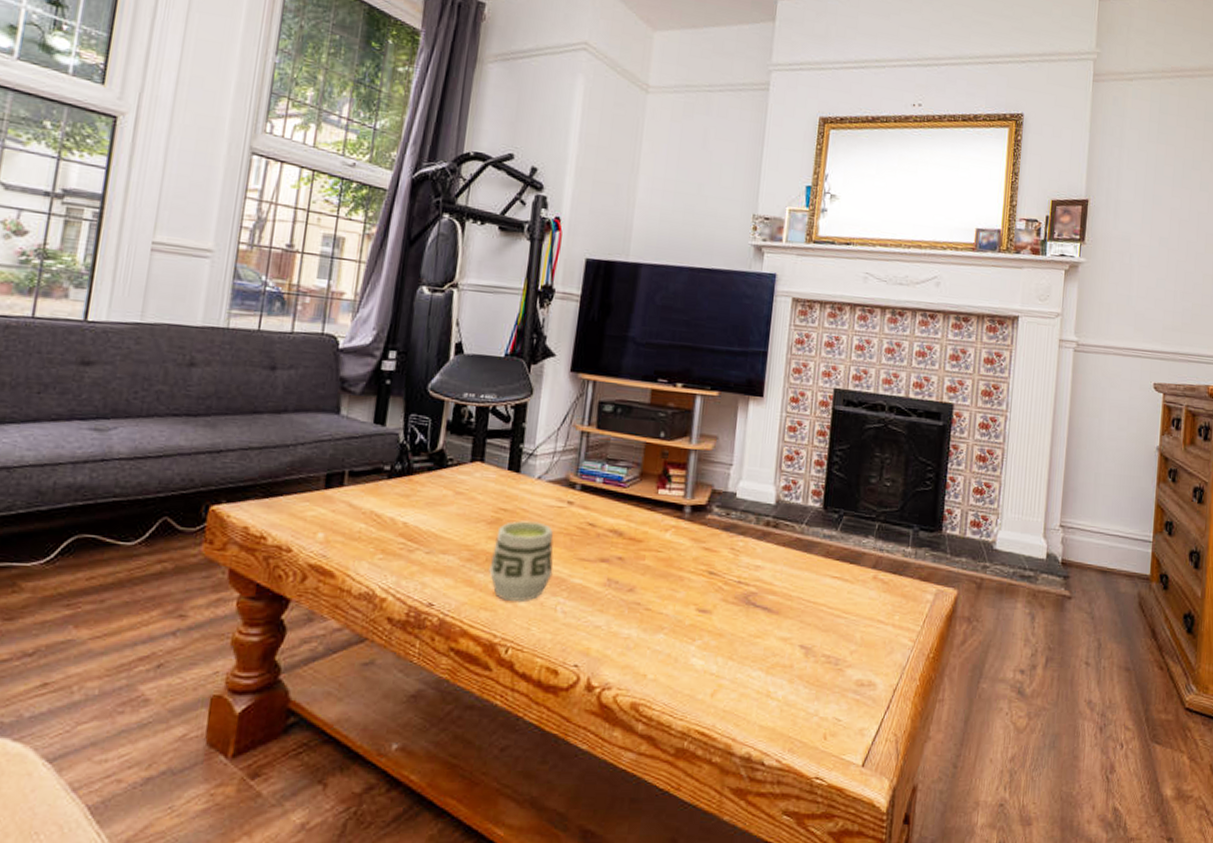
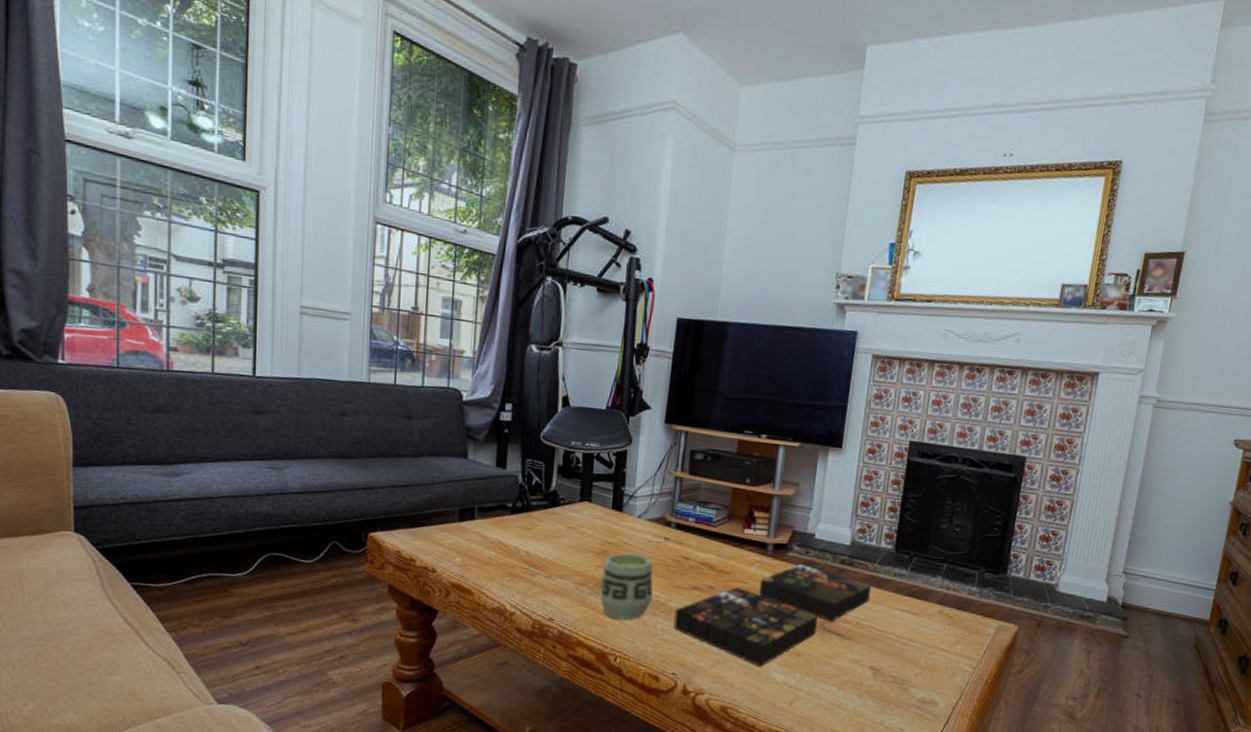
board game: none [576,527,799,651] -> present [673,563,871,667]

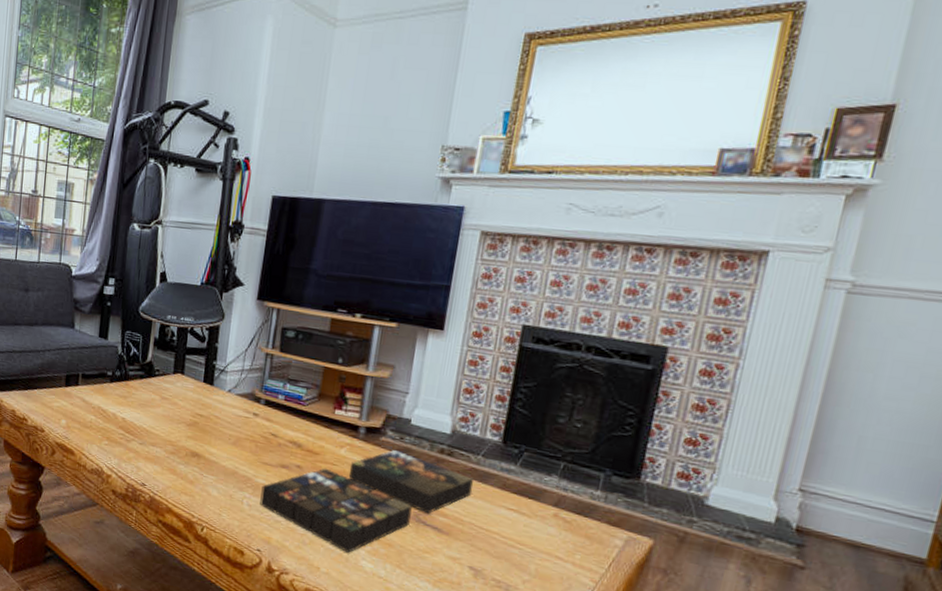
cup: present [598,552,653,620] -> none [188,425,241,492]

